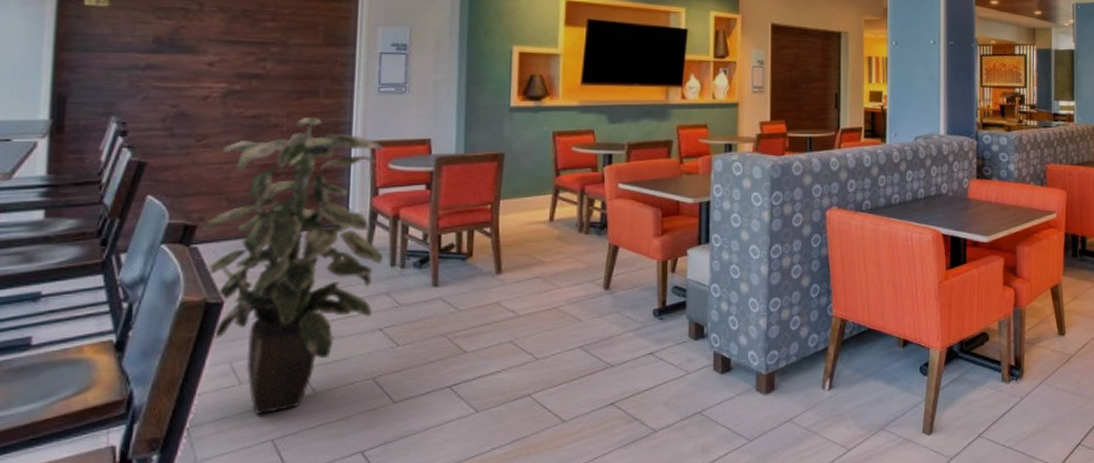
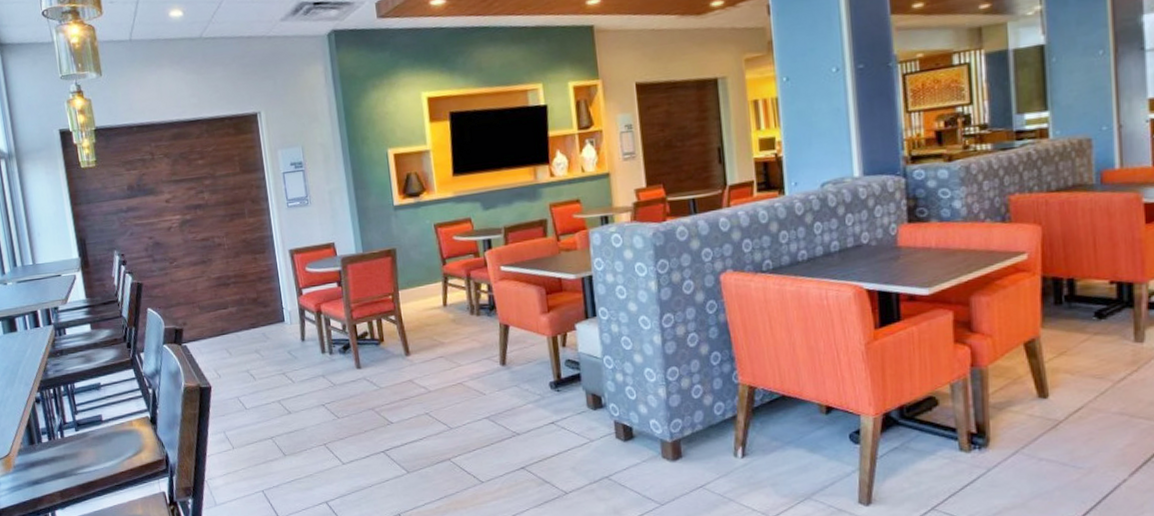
indoor plant: present [202,116,384,415] -> none [186,234,315,472]

